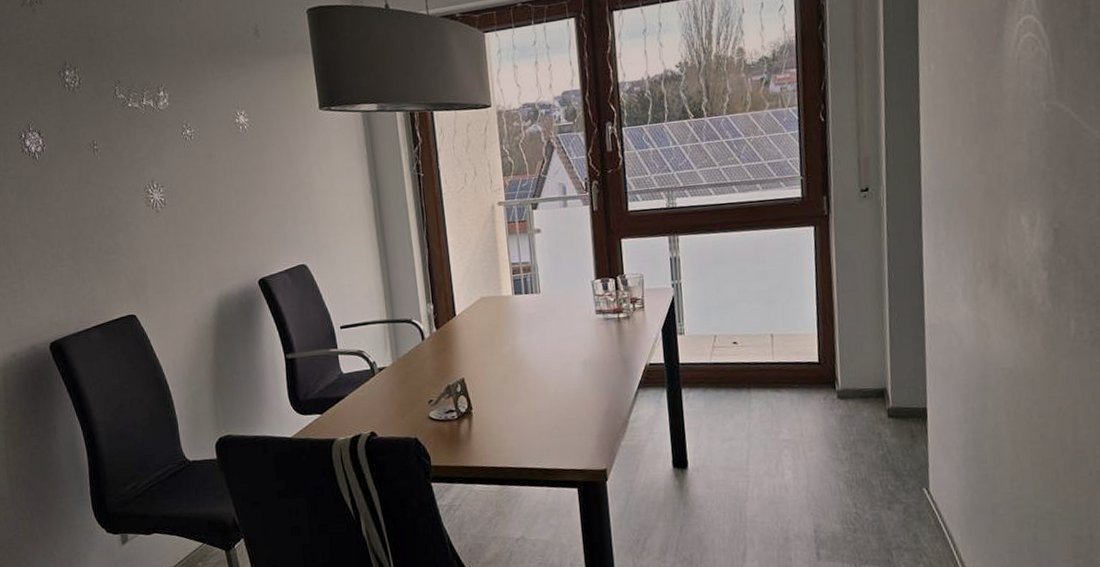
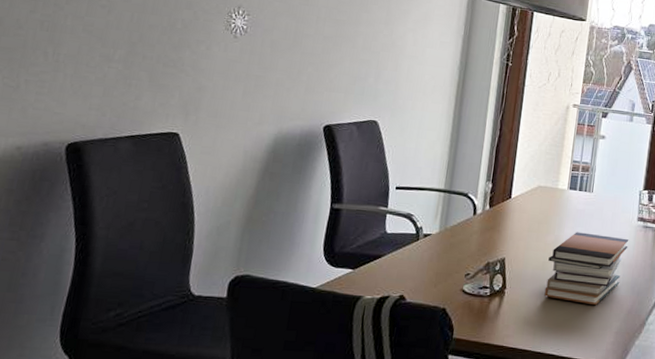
book stack: none [509,335,592,412] -> present [544,232,629,305]

